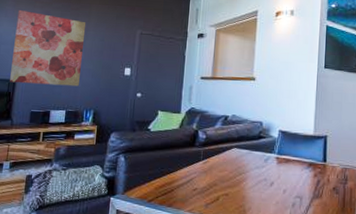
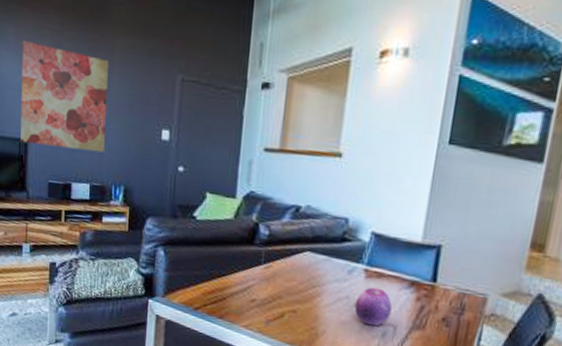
fruit: none [271,170,297,199] -> present [354,287,392,326]

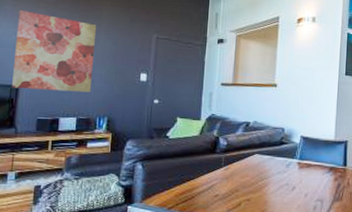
fruit: present [354,287,392,326] -> none [293,175,319,203]

